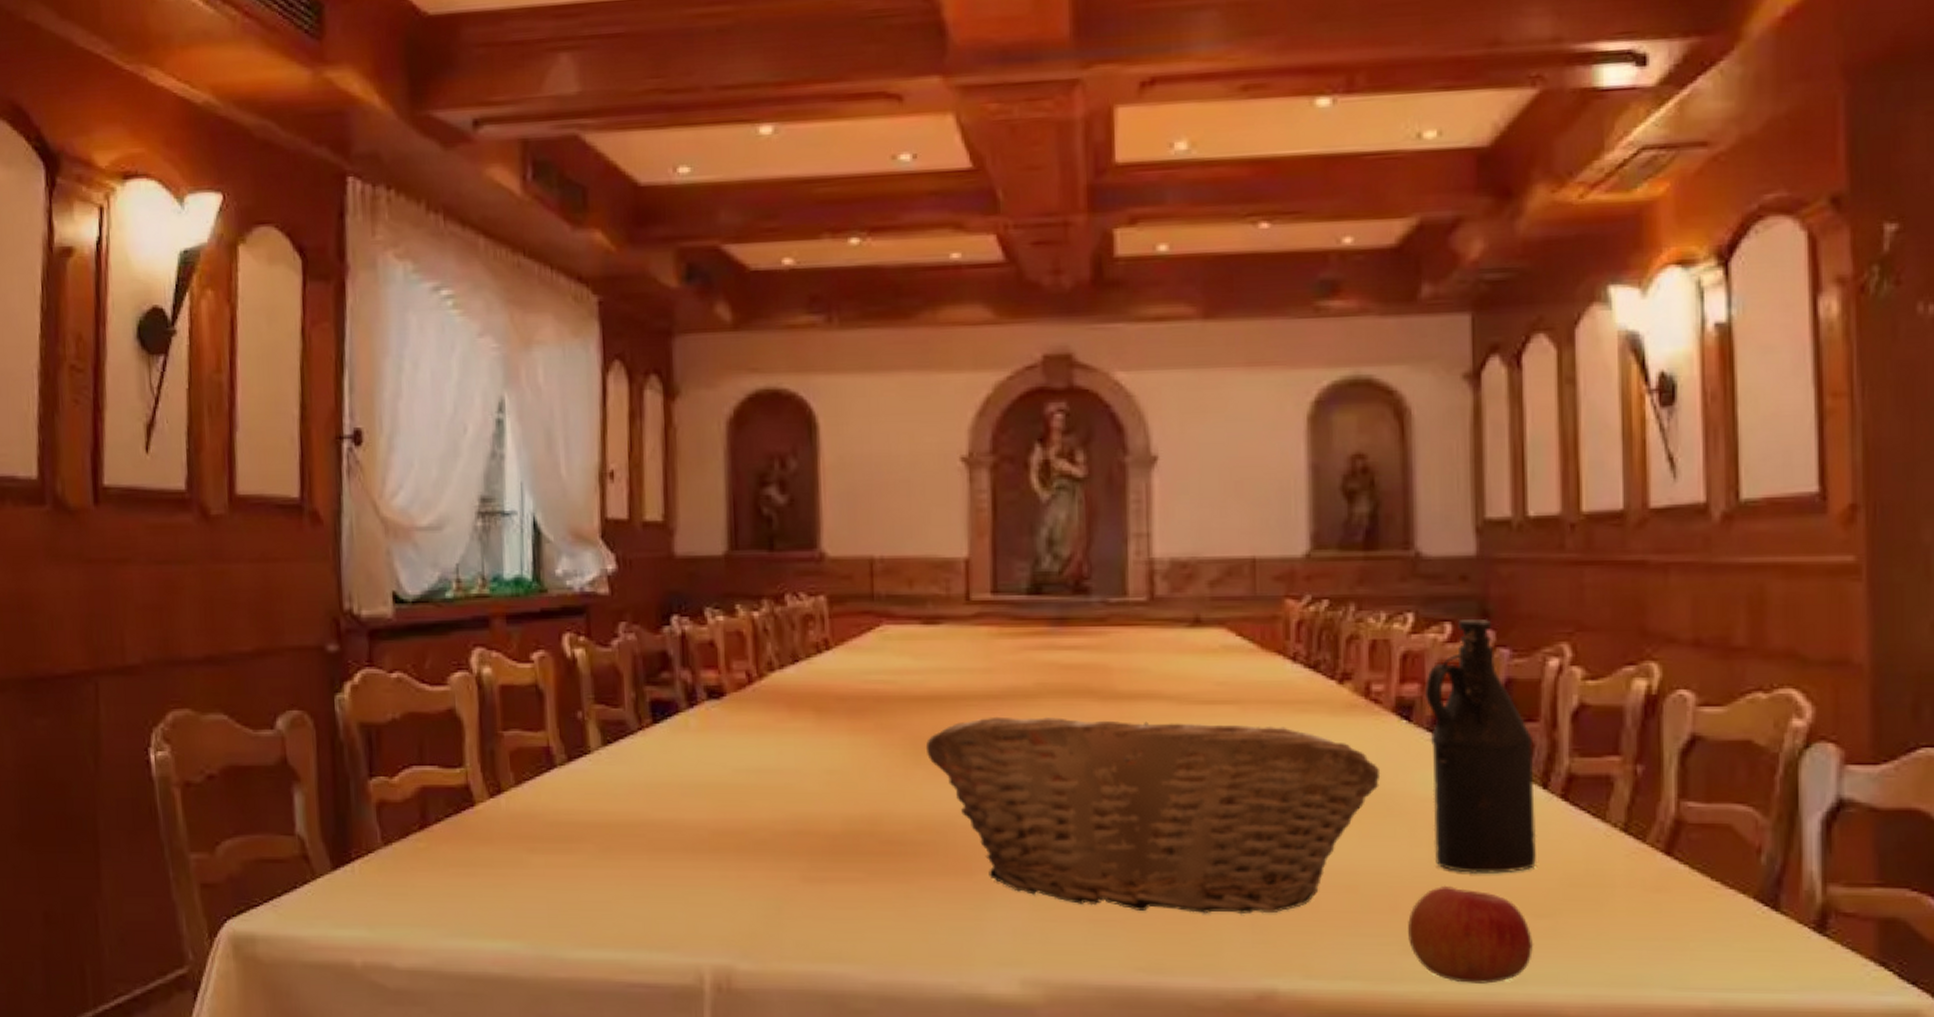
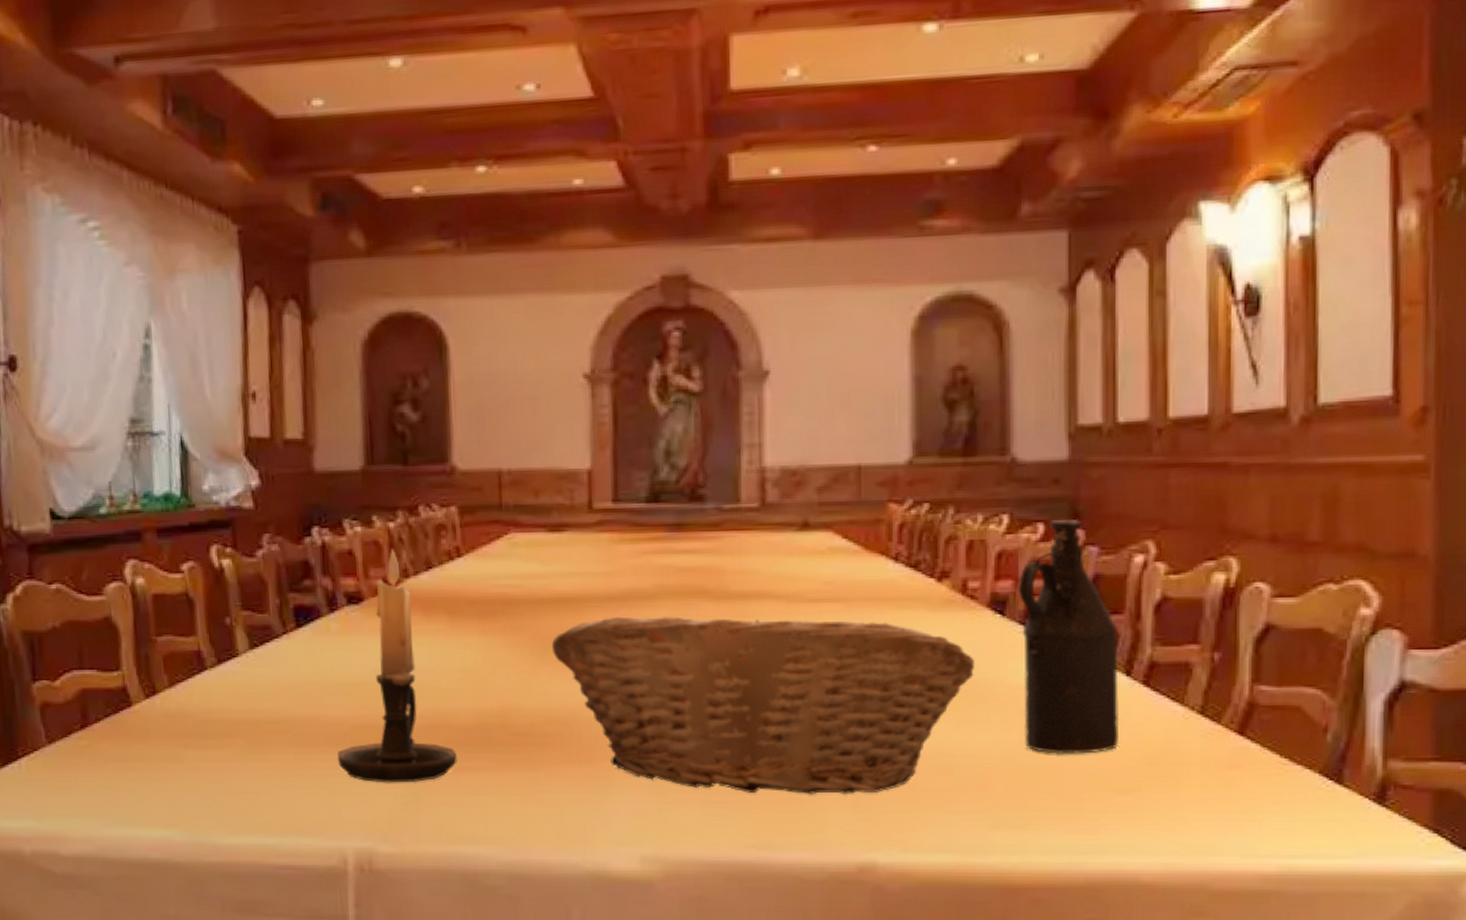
candle holder: none [695,640,824,895] -> present [338,548,457,783]
apple: present [1408,885,1534,984] -> none [999,765,1115,854]

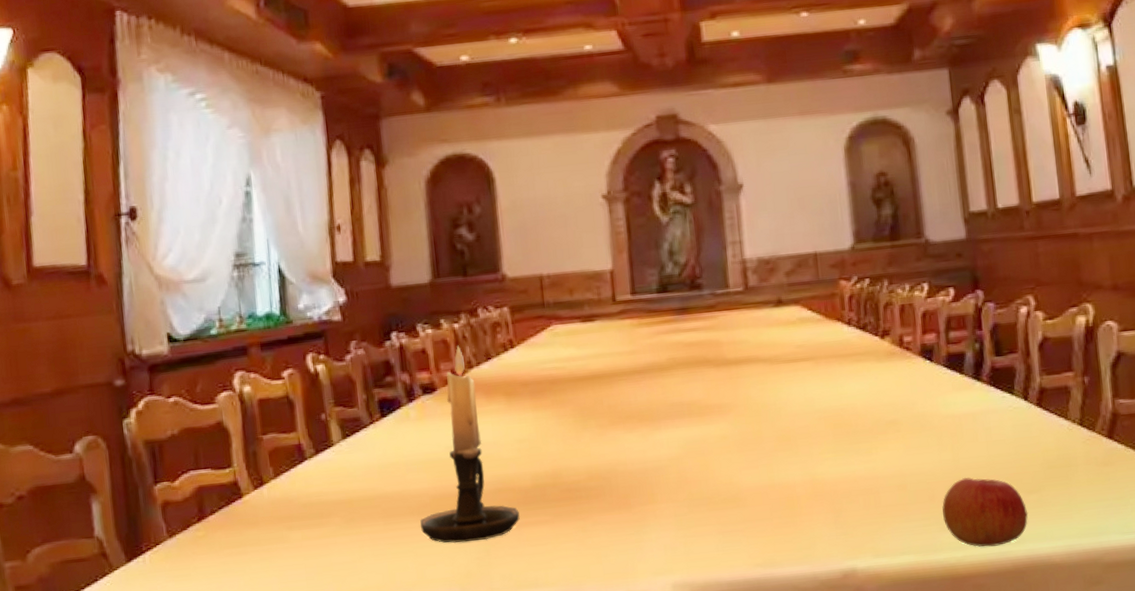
fruit basket: present [551,616,976,795] -> none [590,373,915,521]
apple: none [999,765,1115,854] -> present [942,477,1028,547]
bottle: present [1018,520,1120,754] -> none [940,283,1025,467]

